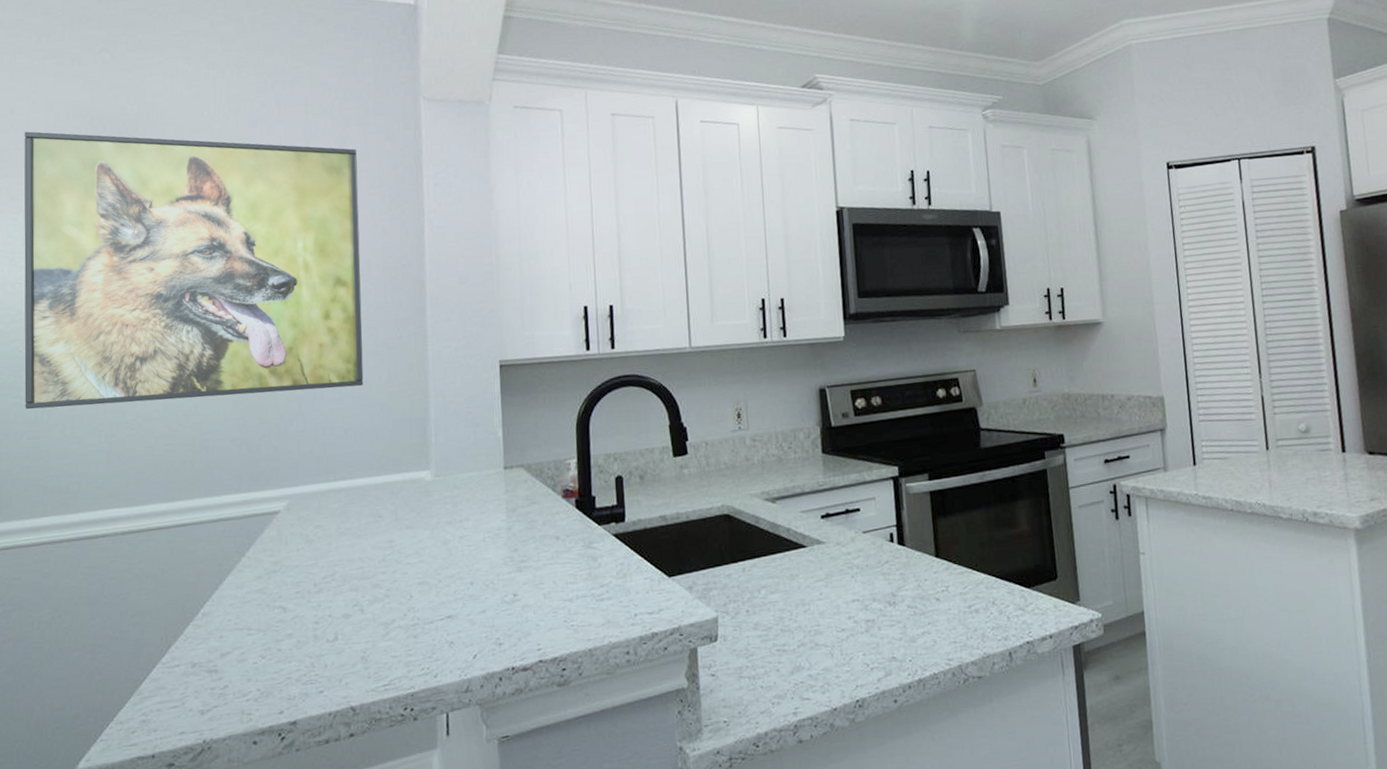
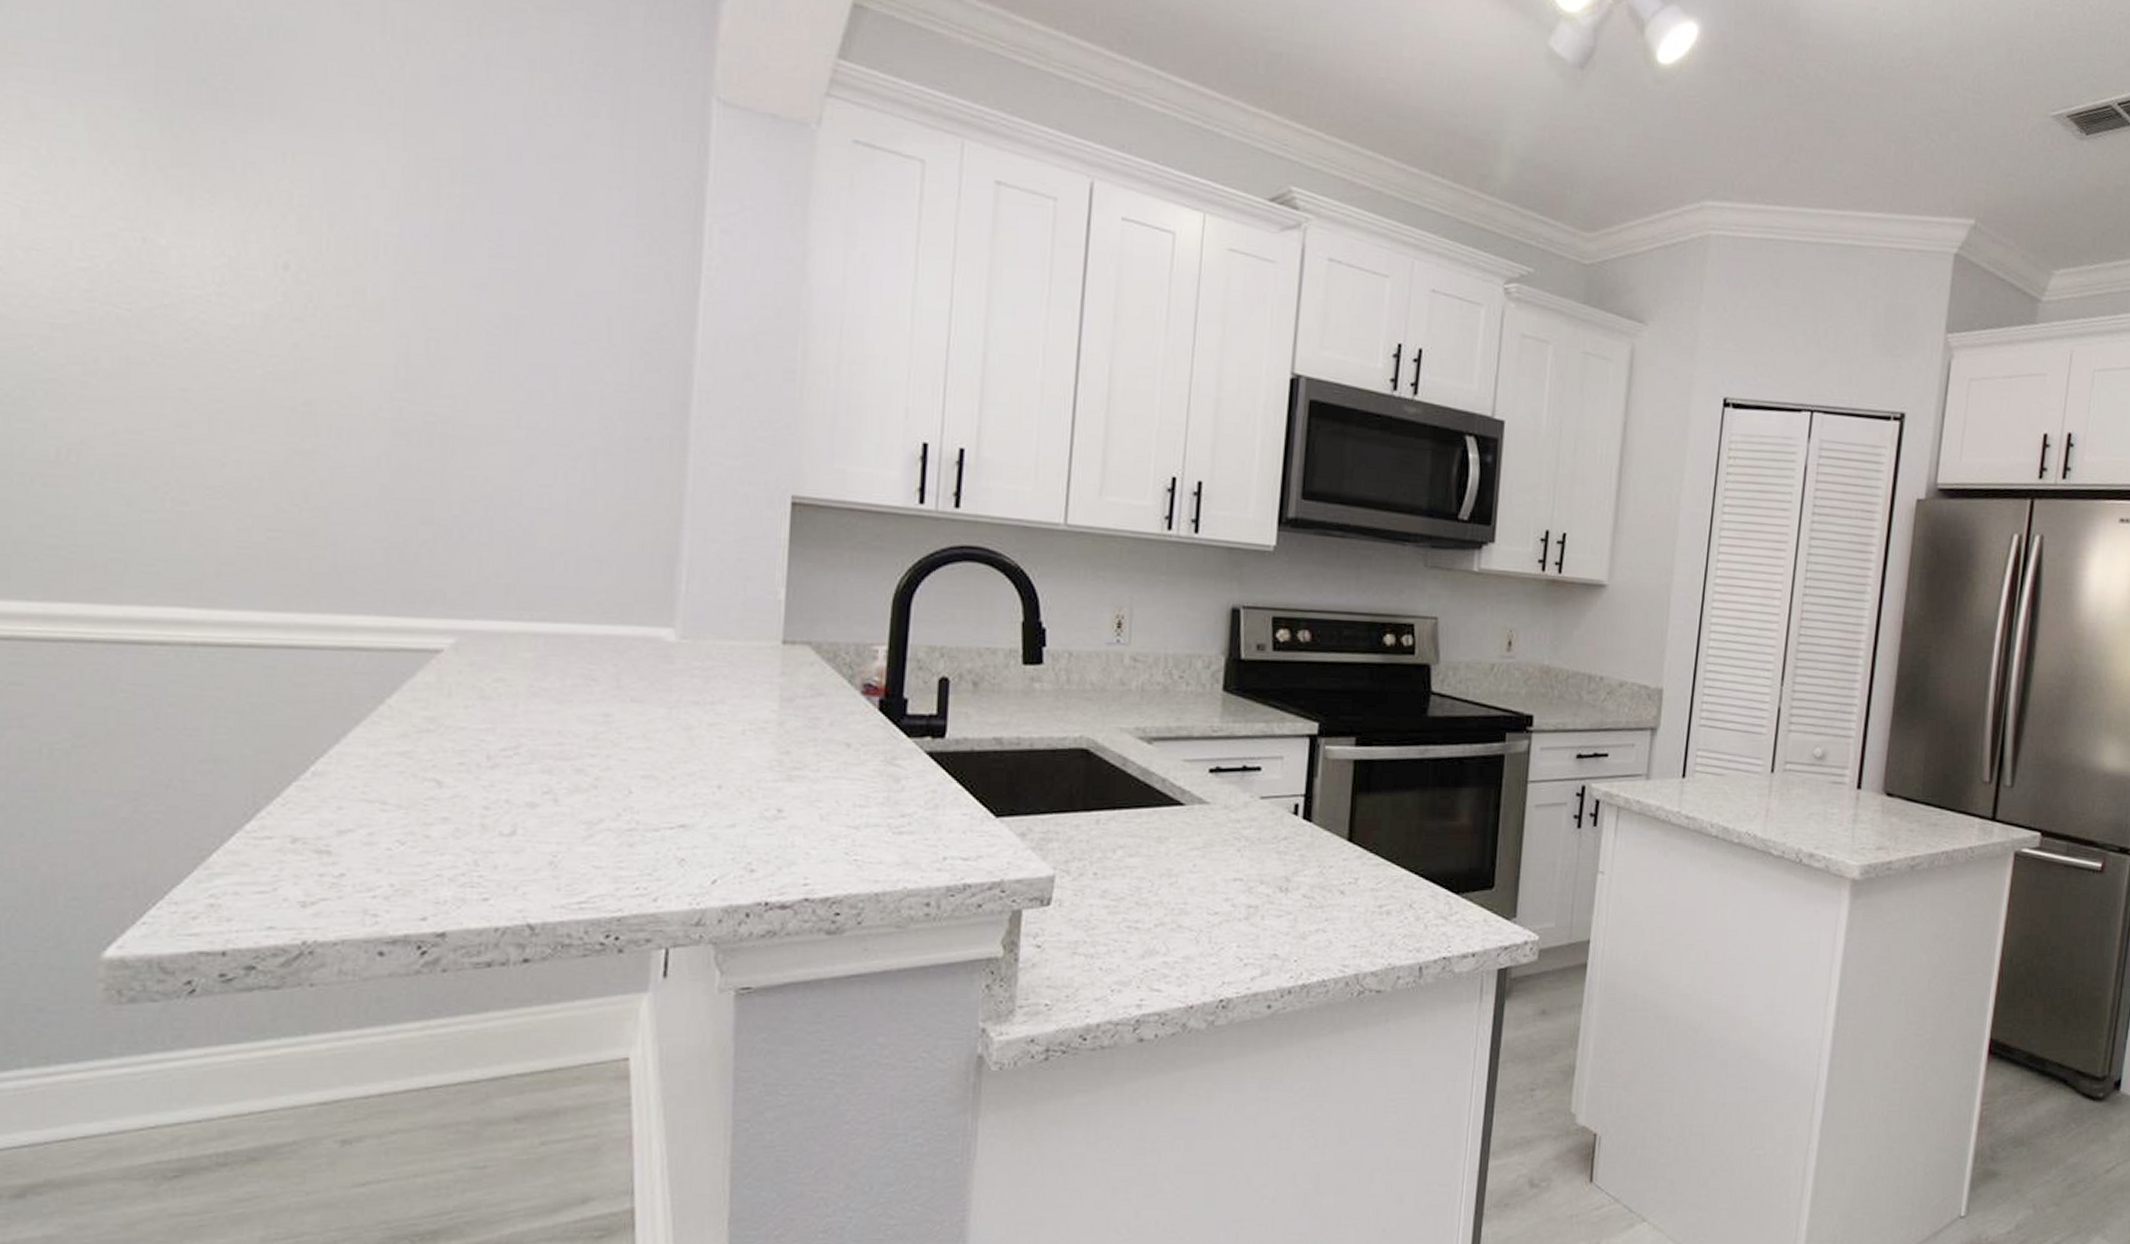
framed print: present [24,131,364,410] -> none [39,15,606,497]

